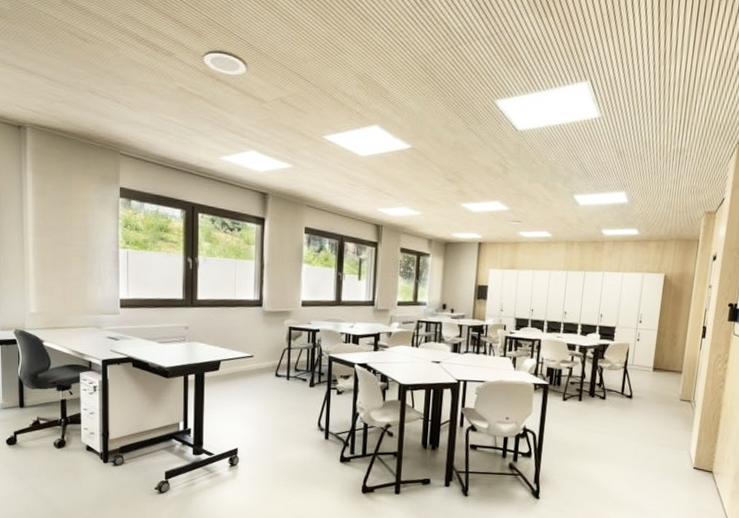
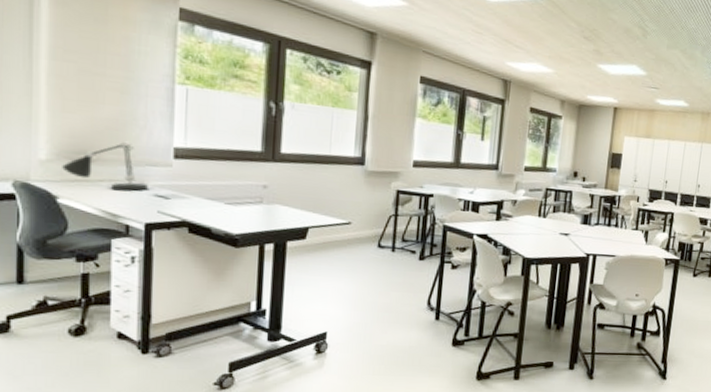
desk lamp: none [45,296,104,335] -> present [62,141,150,192]

